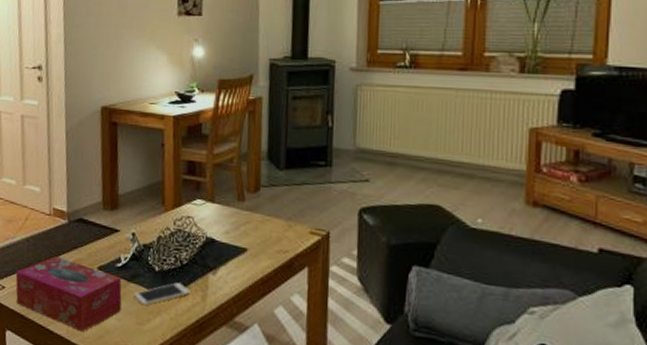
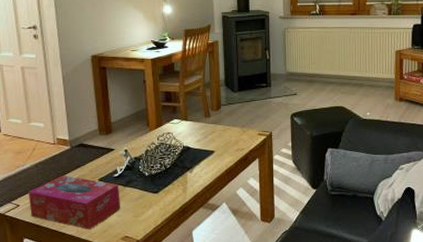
cell phone: present [133,283,190,306] -> none [129,182,174,203]

